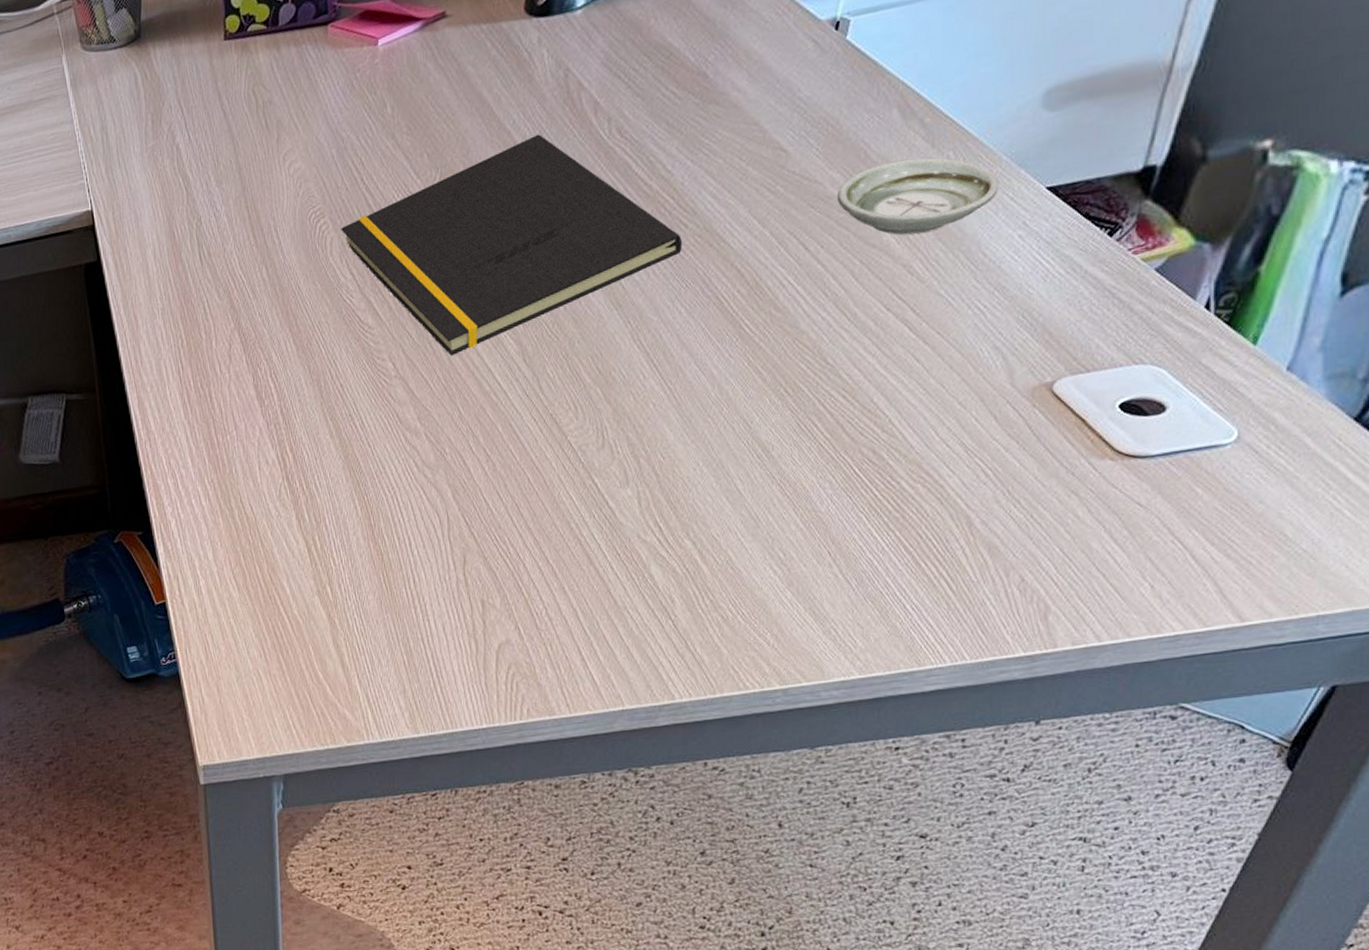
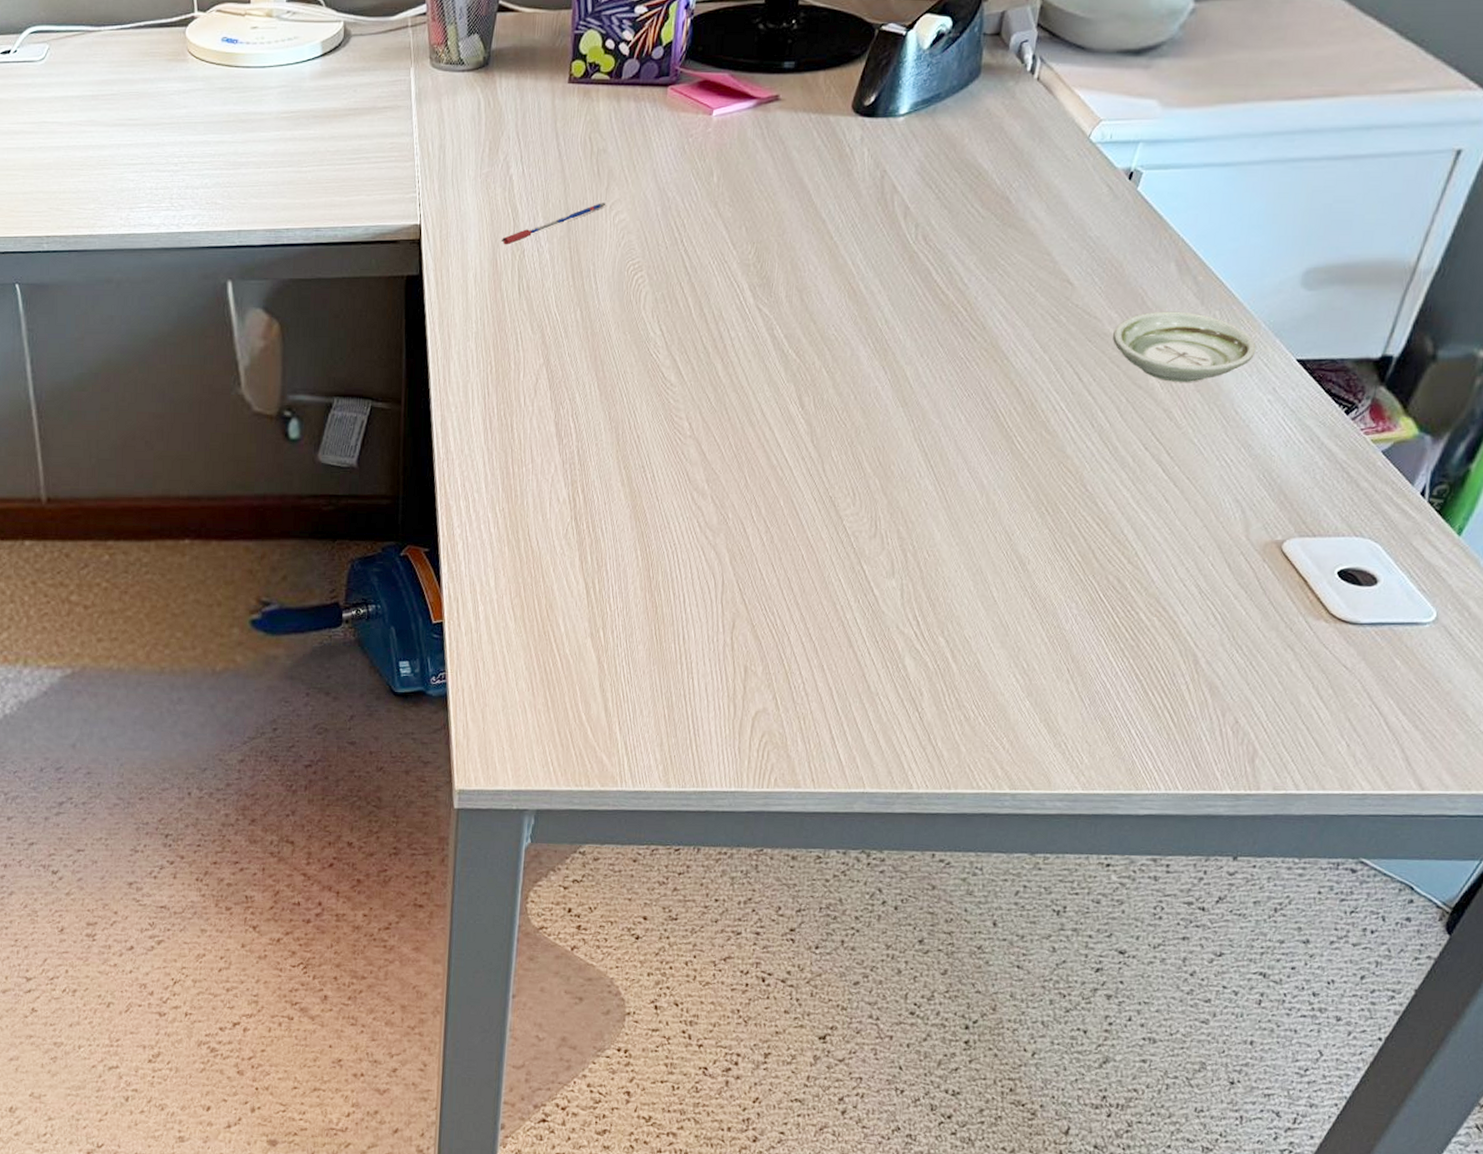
pen: none [175,155,280,216] -> present [501,203,607,245]
notepad: present [341,134,683,356] -> none [656,227,970,425]

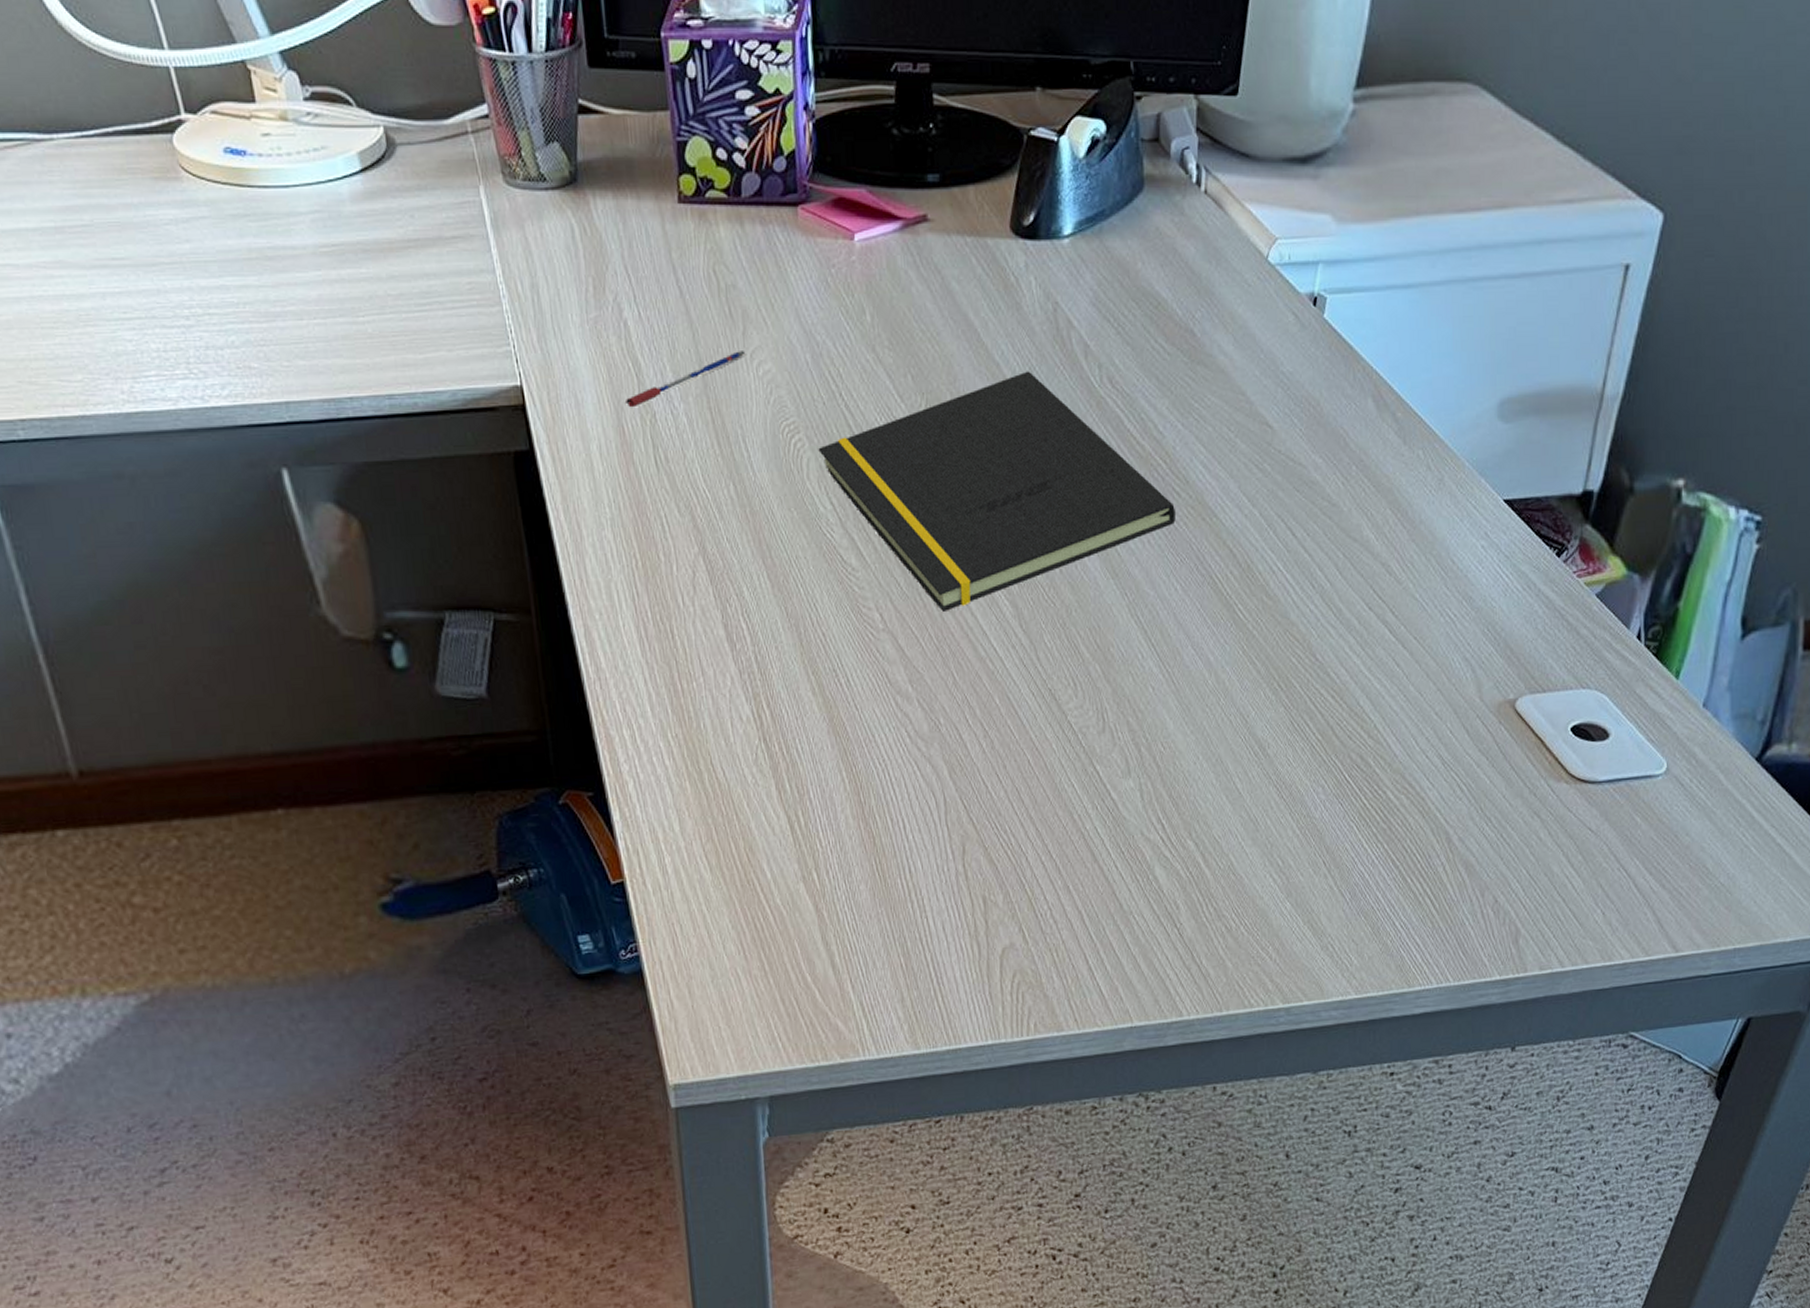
notepad: none [656,227,970,425] -> present [818,371,1177,611]
saucer: present [1113,311,1256,383] -> none [1321,452,1463,533]

